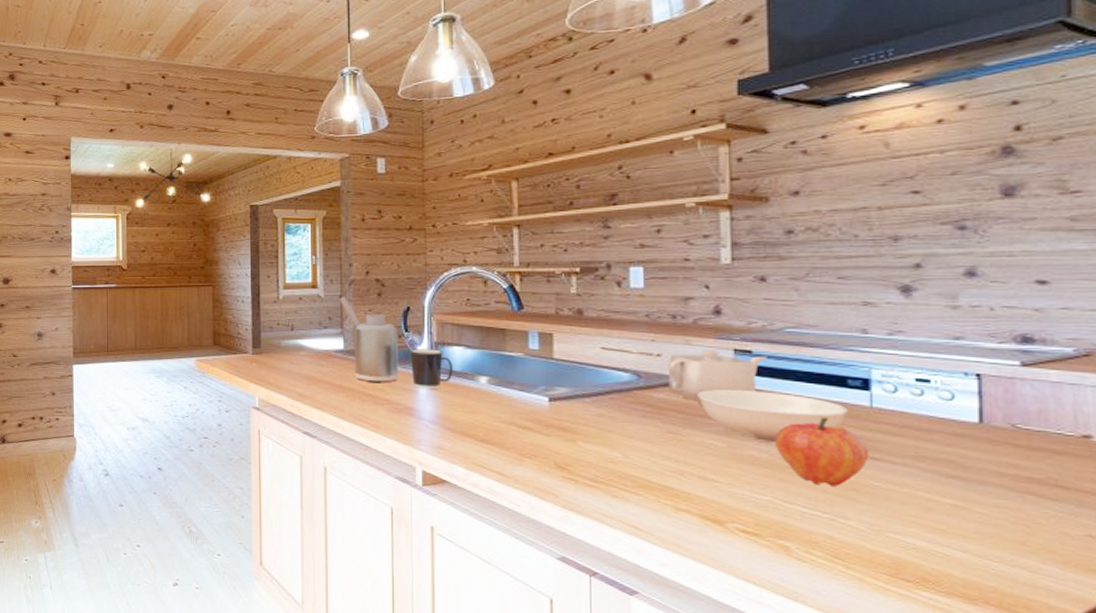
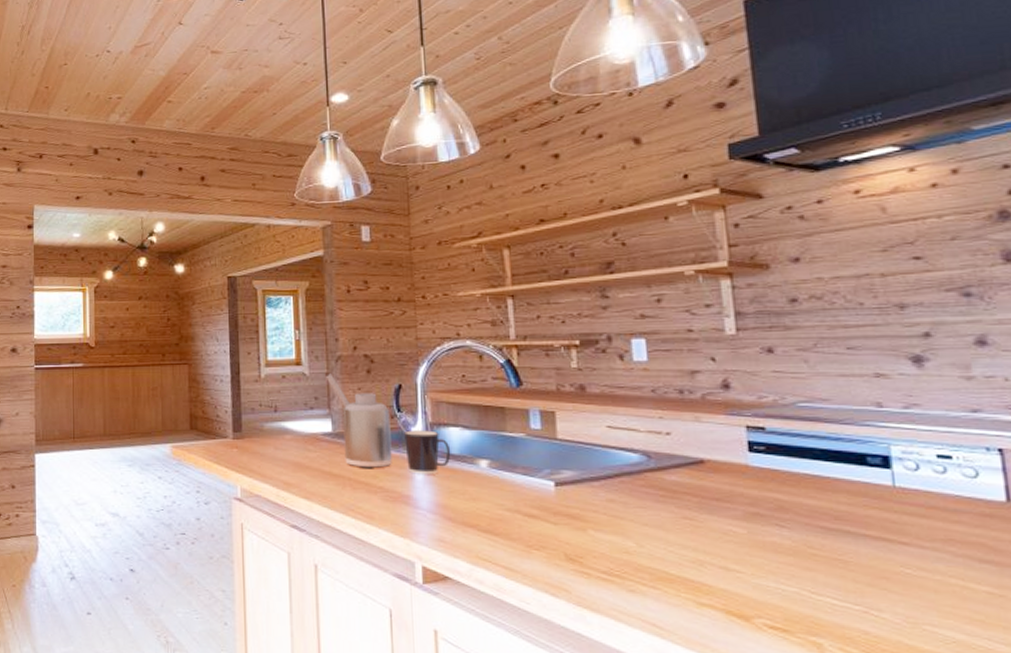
teapot: present [667,350,767,404] -> none [678,428,782,486]
bowl: present [698,390,849,443] -> none [712,470,871,528]
fruit: present [775,417,870,486] -> none [797,498,897,575]

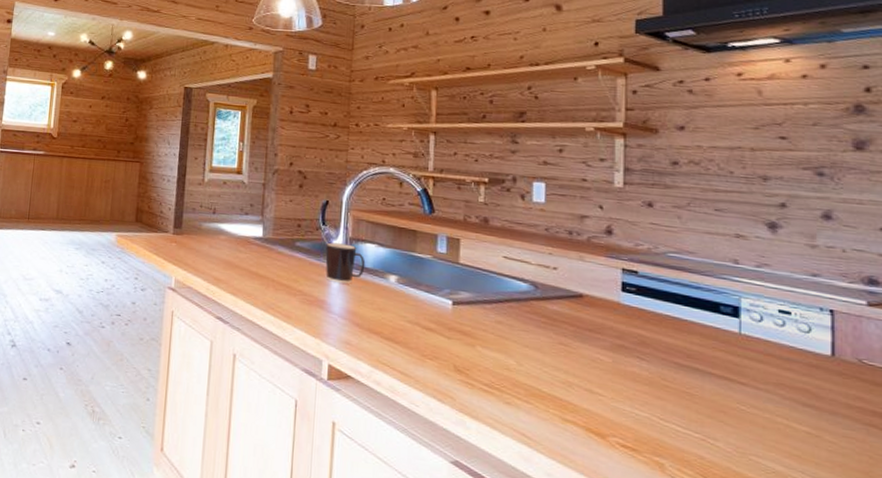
soap dispenser: present [325,374,392,468] -> none [262,184,316,274]

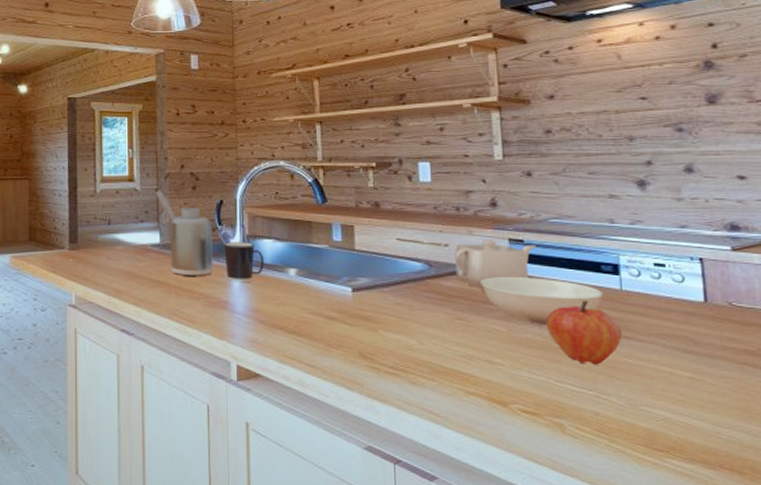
soap dispenser: none [262,184,316,274] -> present [155,190,213,276]
teapot: none [561,267,651,318] -> present [454,240,536,291]
bowl: none [588,305,720,362] -> present [480,277,604,326]
fruit: none [655,339,737,408] -> present [546,300,623,365]

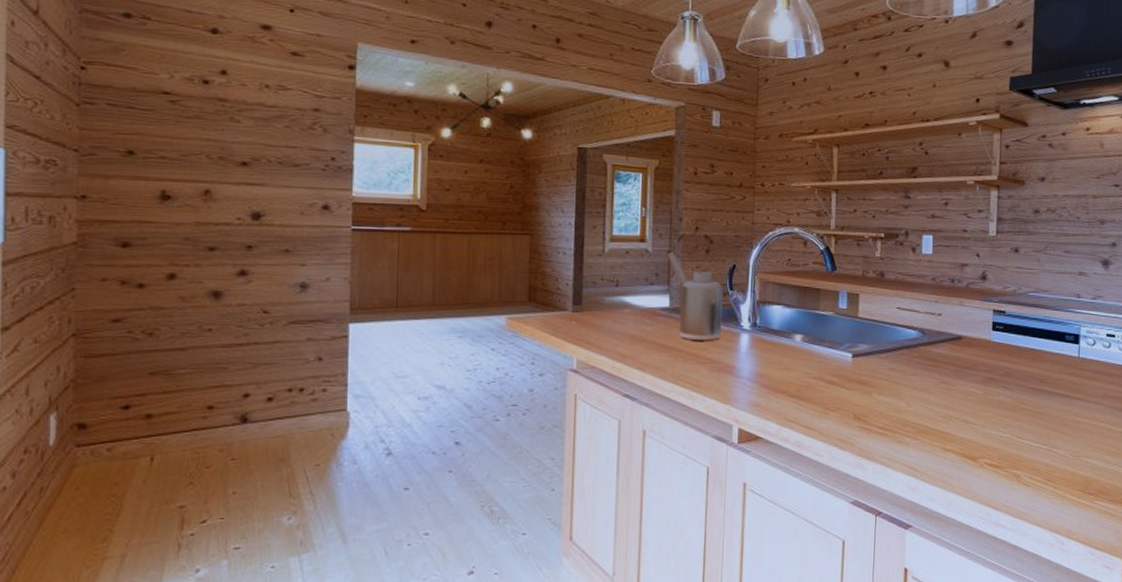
mug: present [223,242,265,282] -> none [733,307,773,347]
teapot: present [454,240,536,291] -> none [944,311,1015,357]
bowl: present [480,277,604,326] -> none [965,345,1065,389]
fruit: present [546,300,623,365] -> none [1016,366,1075,423]

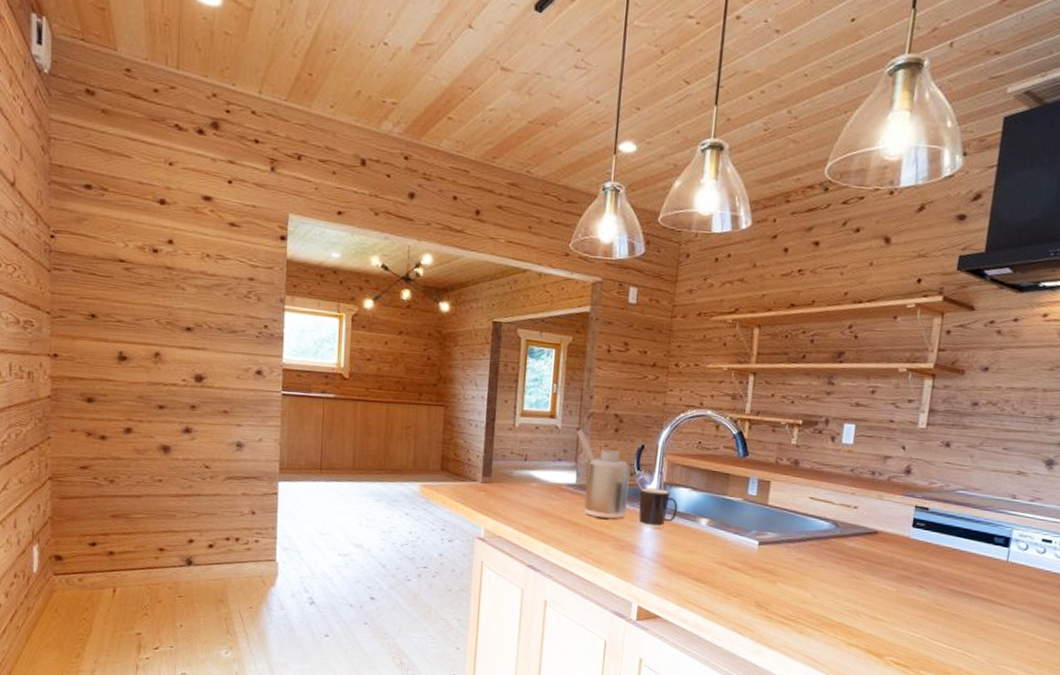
mug: none [733,307,773,347] -> present [638,487,678,528]

